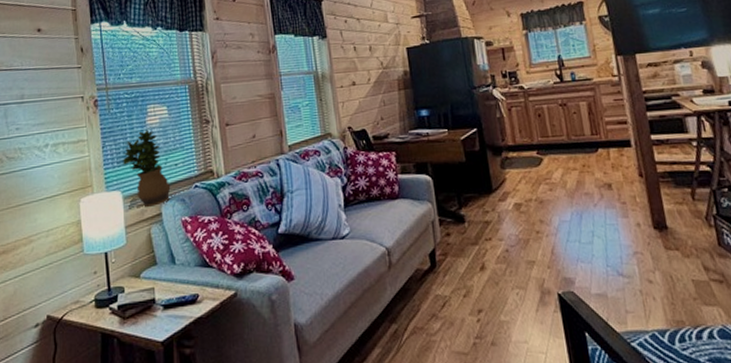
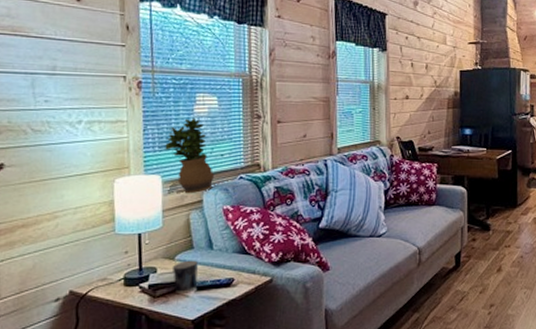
mug: none [138,276,164,313] -> present [171,260,199,293]

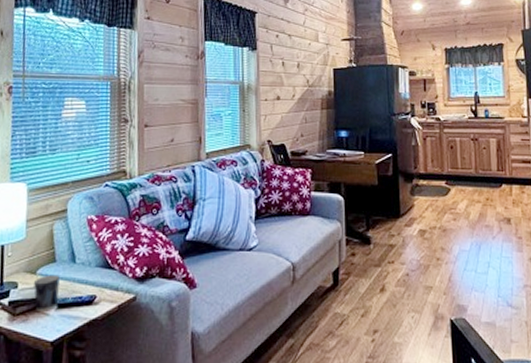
potted plant: present [165,117,215,194] -> none [32,122,80,203]

